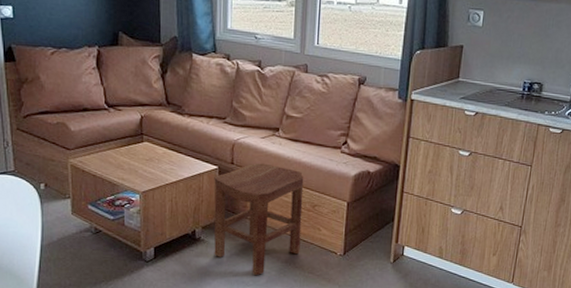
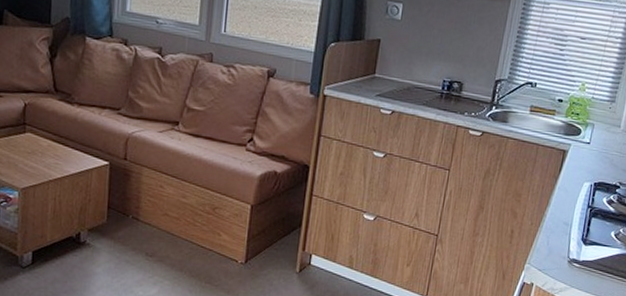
stool: present [214,163,304,275] -> none [100,159,205,284]

